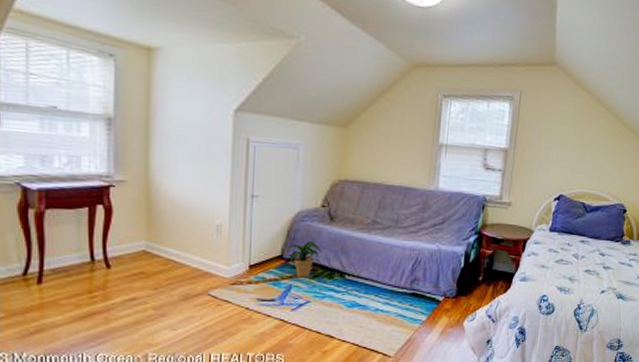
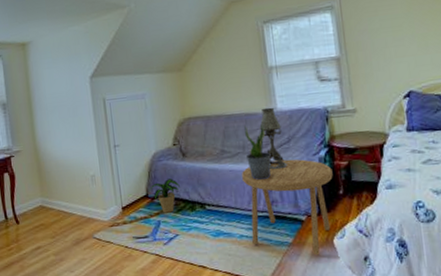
side table: none [387,239,477,335] -> present [242,159,333,256]
potted plant: none [398,199,423,257] -> present [244,123,272,181]
table lamp: none [417,185,439,249] -> present [259,107,287,170]

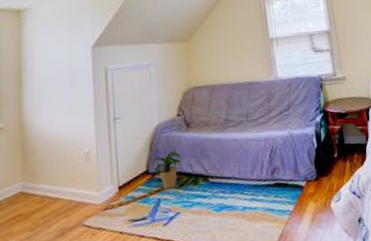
side table: present [242,159,333,256] -> none [245,125,329,222]
potted plant: present [244,123,272,181] -> none [248,91,273,149]
table lamp: present [259,107,287,170] -> none [262,76,288,137]

